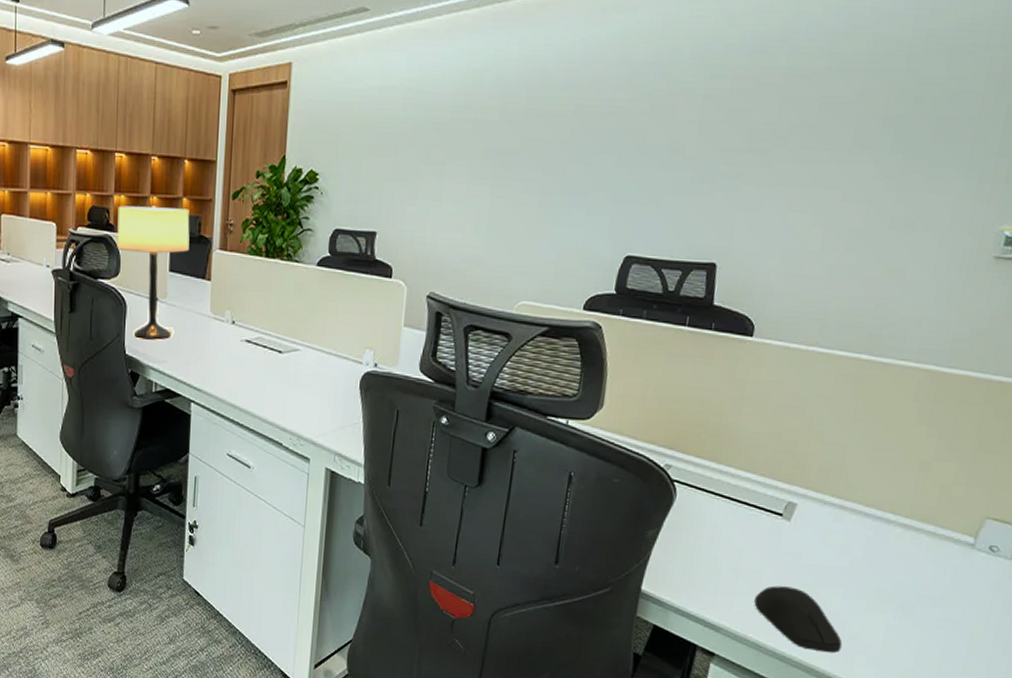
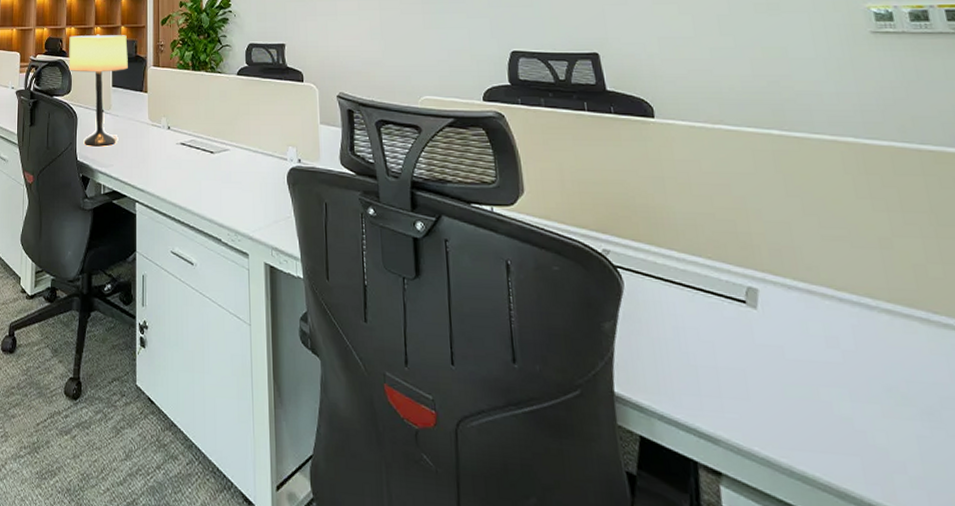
computer mouse: present [754,586,843,653] -> none [746,386,873,473]

